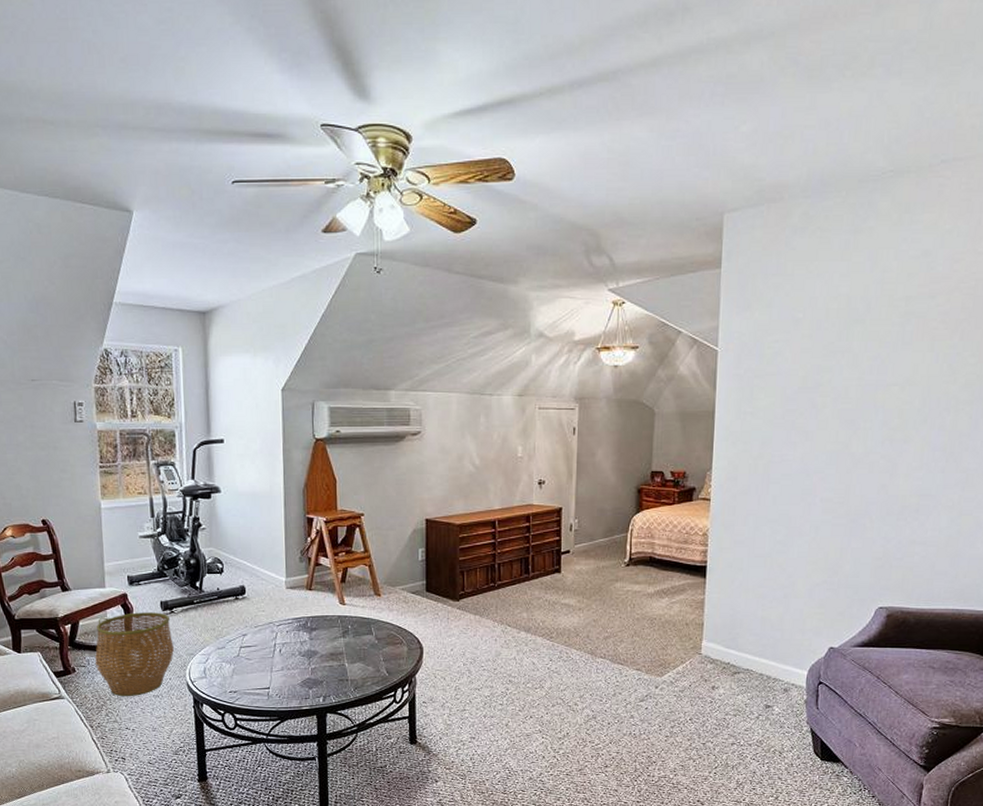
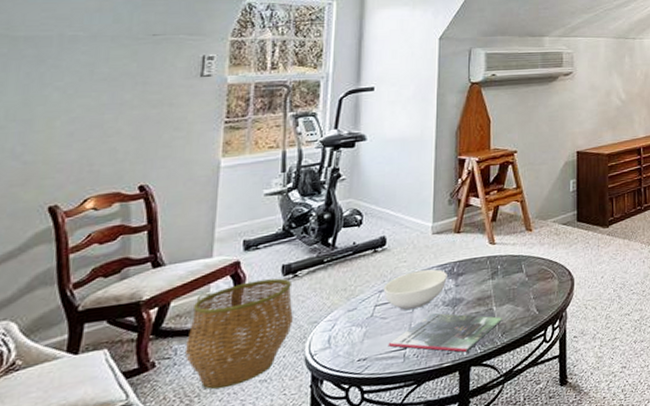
bowl: none [246,621,302,654] -> present [383,269,447,310]
magazine: none [253,660,354,699] -> present [388,312,502,352]

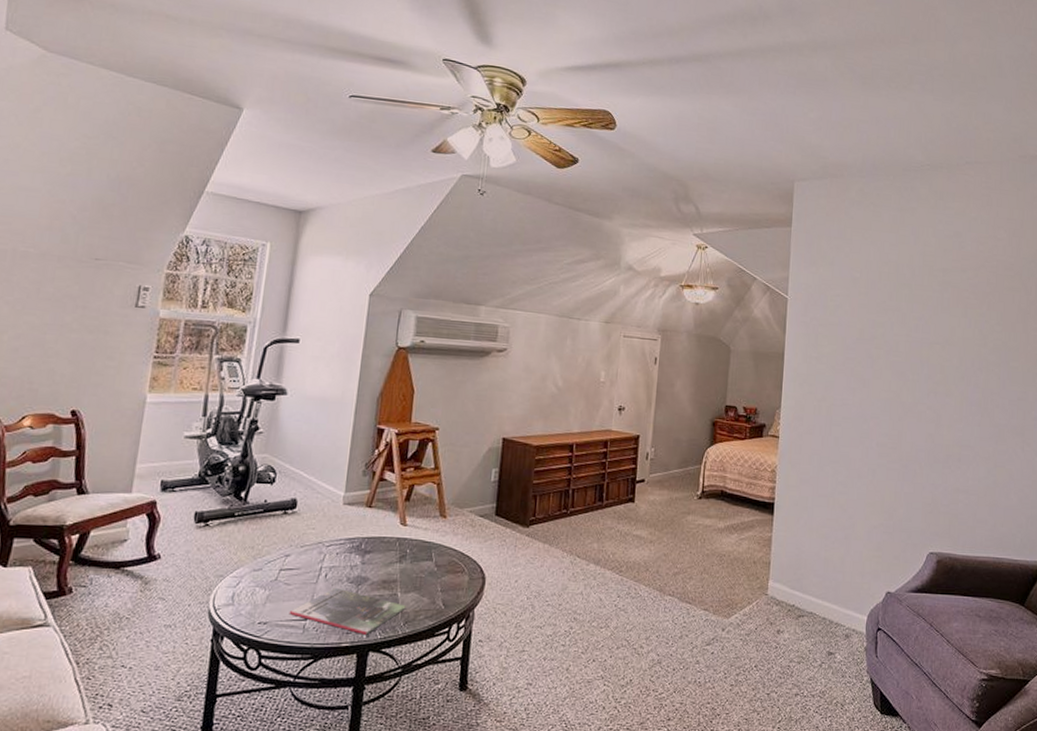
basket: present [184,278,293,389] -> none [99,523,203,625]
bowl: present [383,269,447,310] -> none [289,541,355,580]

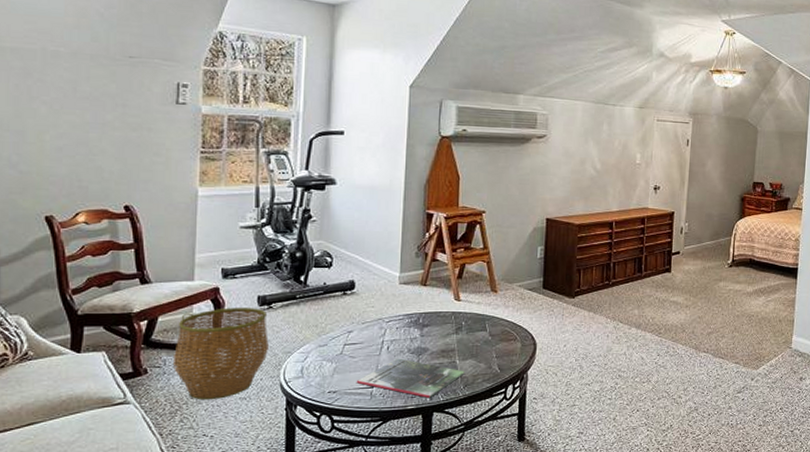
basket: none [99,523,203,625] -> present [172,308,269,399]

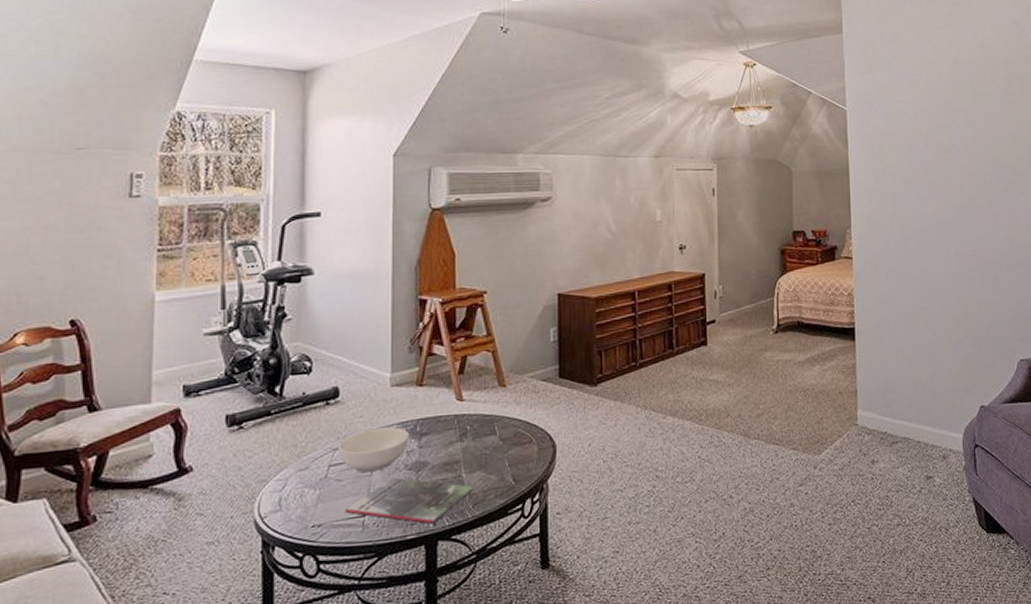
basket: present [172,308,269,399] -> none [126,429,240,549]
bowl: none [352,317,413,352] -> present [338,427,409,472]

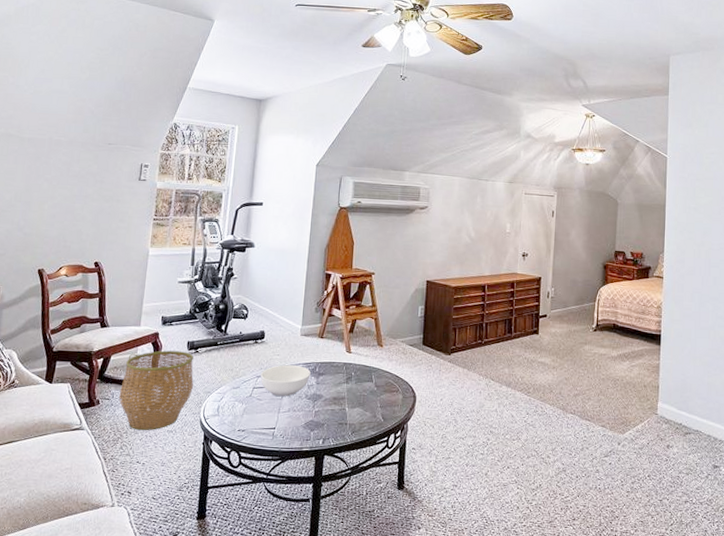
basket: none [126,429,240,549] -> present [118,350,194,430]
magazine: present [344,477,473,524] -> none [261,403,353,441]

